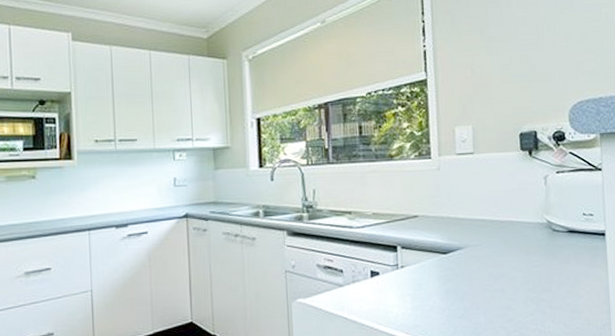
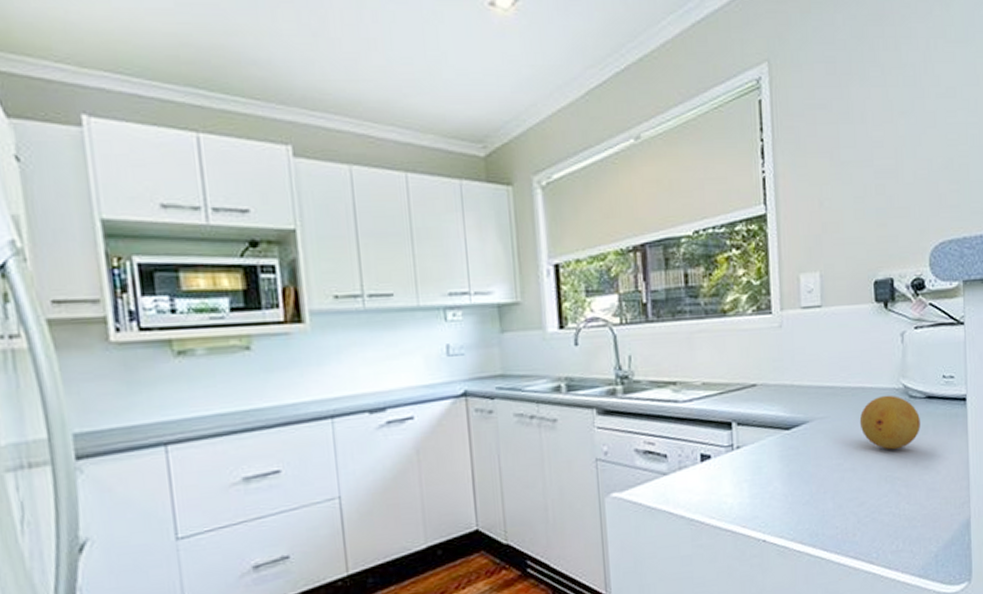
fruit: none [508,228,563,275] -> present [859,395,920,450]

